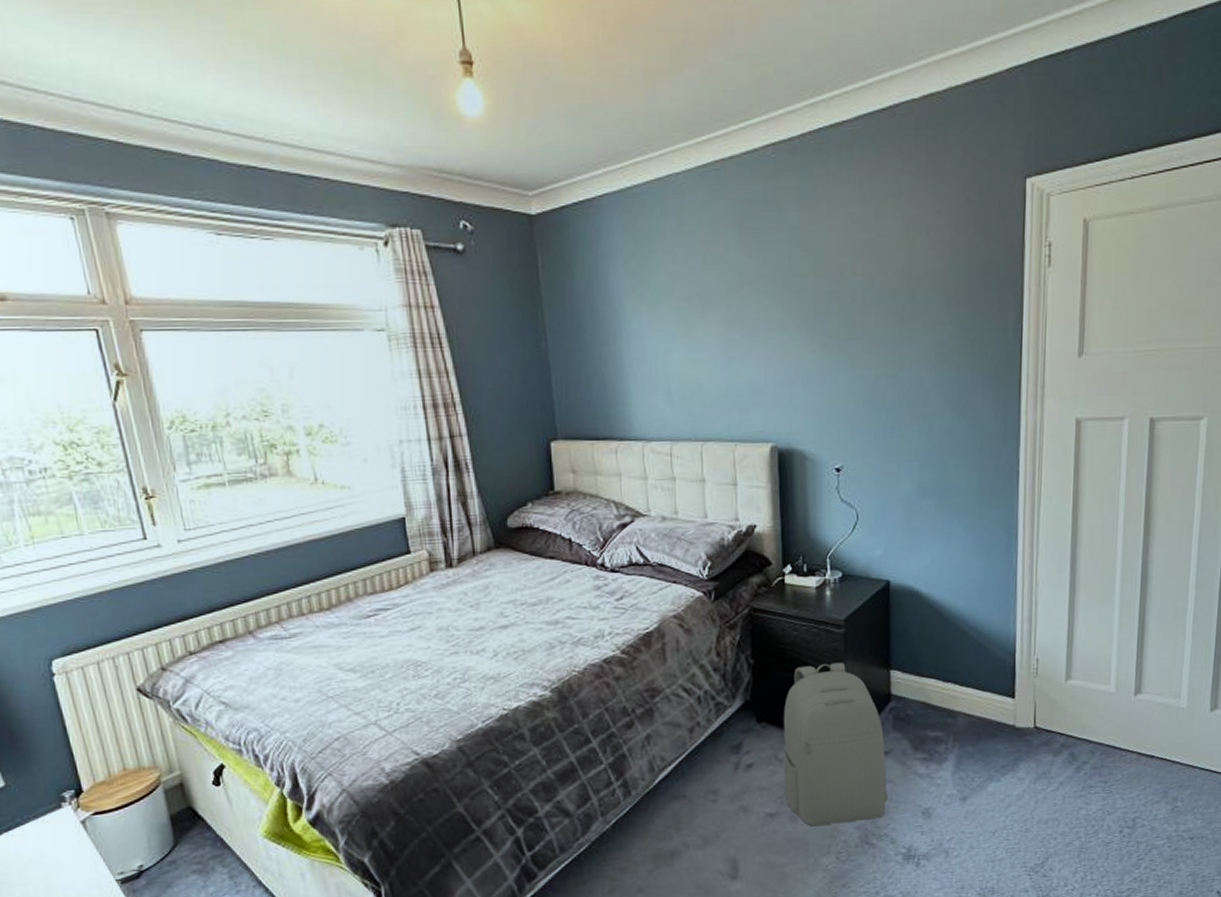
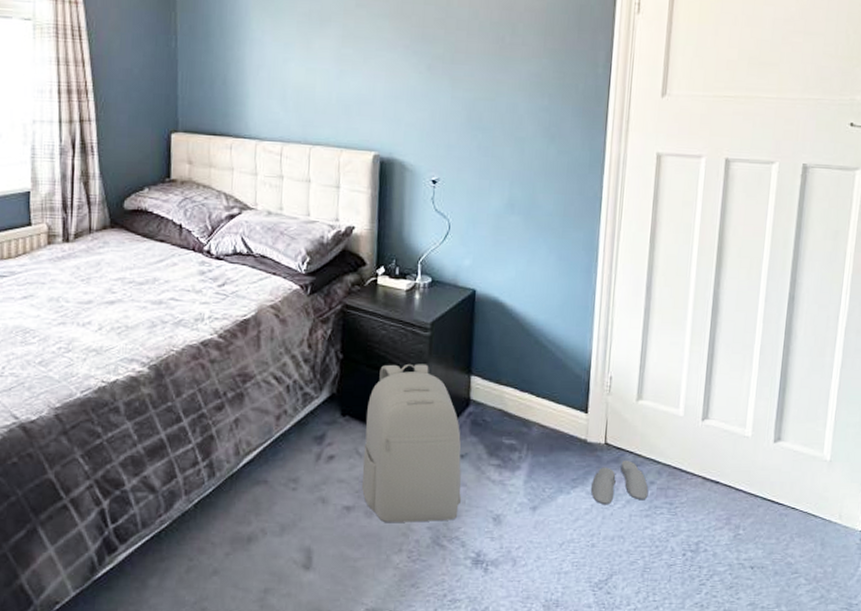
slippers: none [1022,742,1082,789] -> present [591,459,649,505]

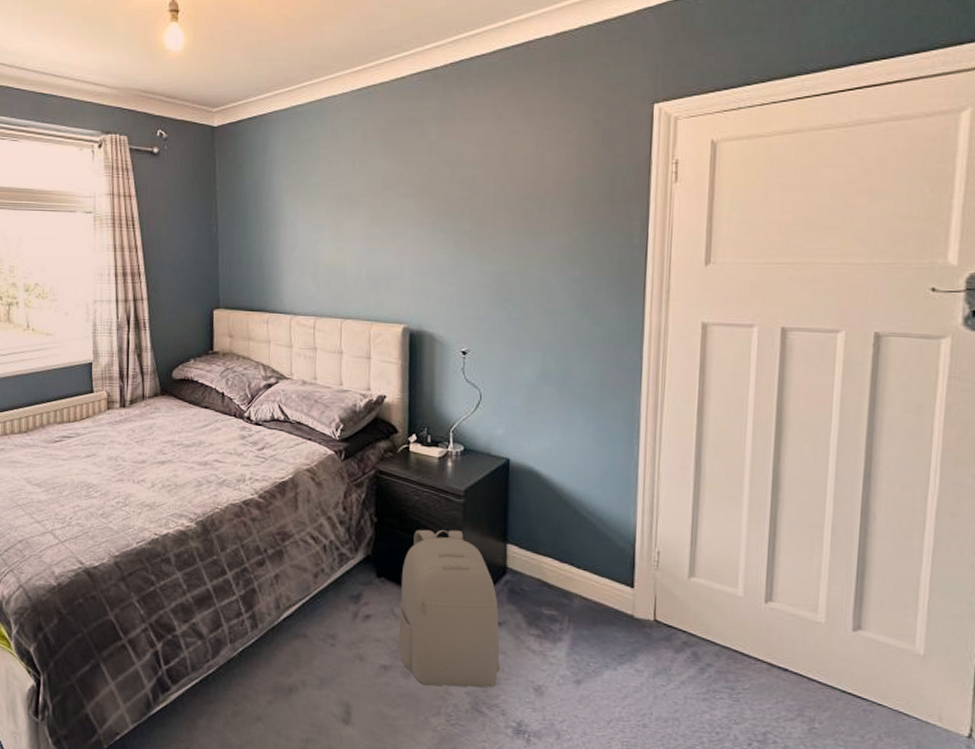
slippers: present [591,459,649,505] -> none [640,638,706,685]

